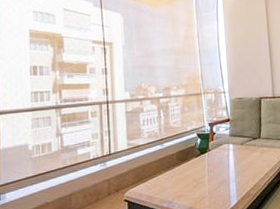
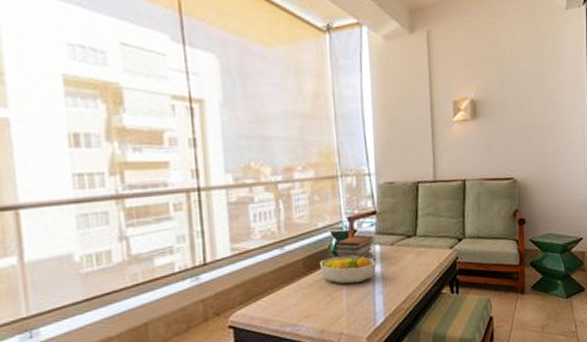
fruit bowl: none [188,152,230,173] -> present [319,256,376,285]
book stack: none [198,136,229,155] -> present [333,235,375,259]

